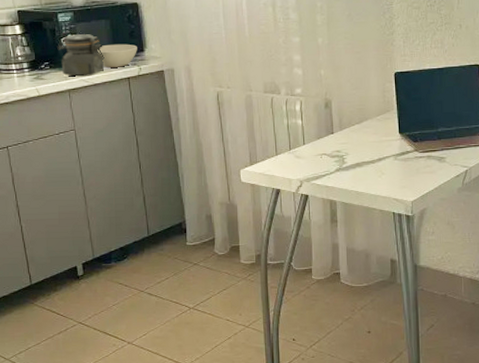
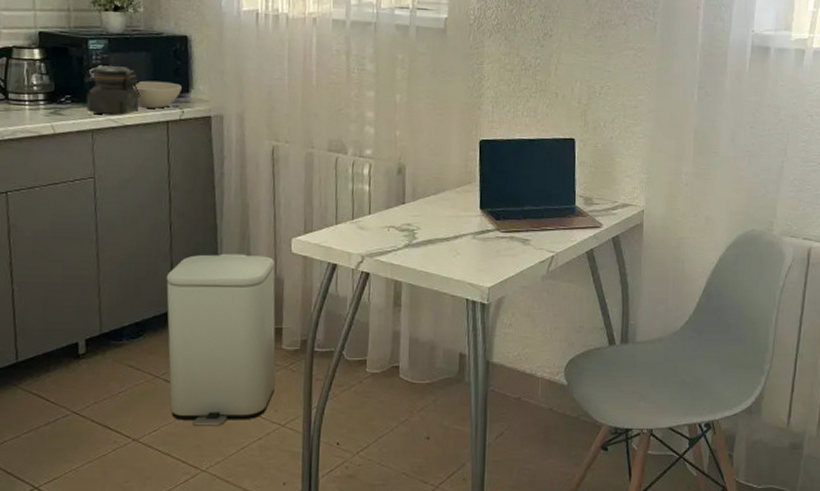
pedal bin: none [141,185,238,330] -> present [166,253,276,426]

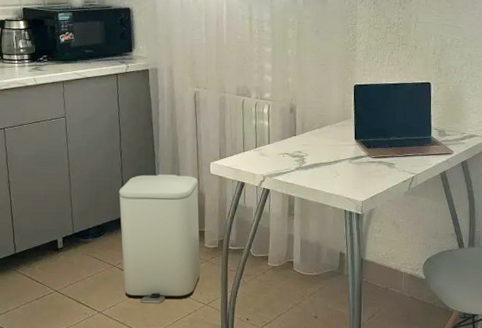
jar: present [83,66,141,116] -> none [55,32,97,70]
soup bowl: present [132,80,182,109] -> none [91,43,127,65]

